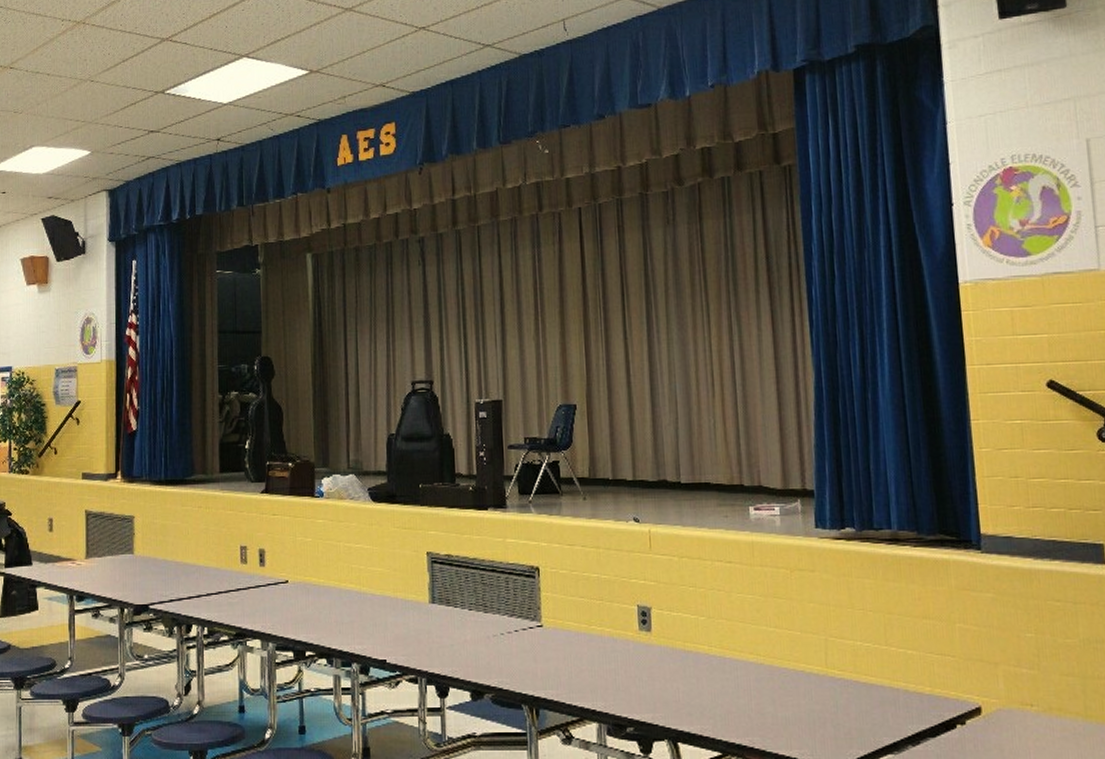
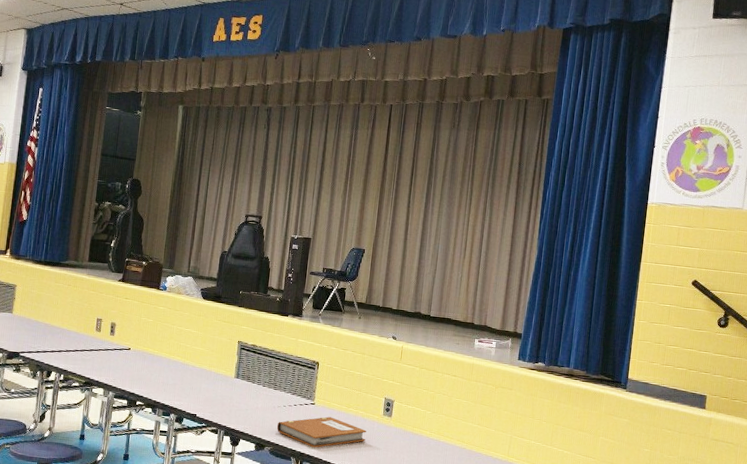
notebook: none [496,641,620,688] -> present [277,416,366,448]

